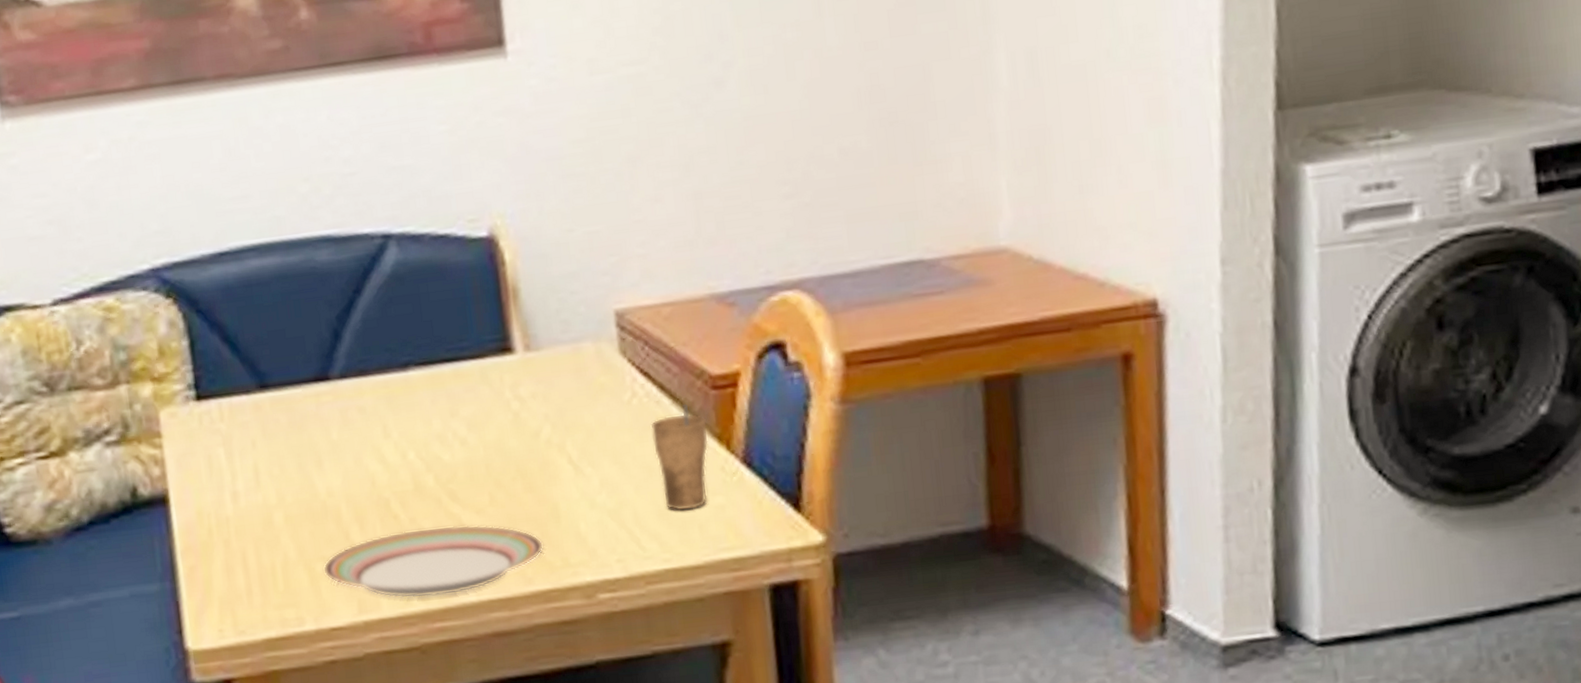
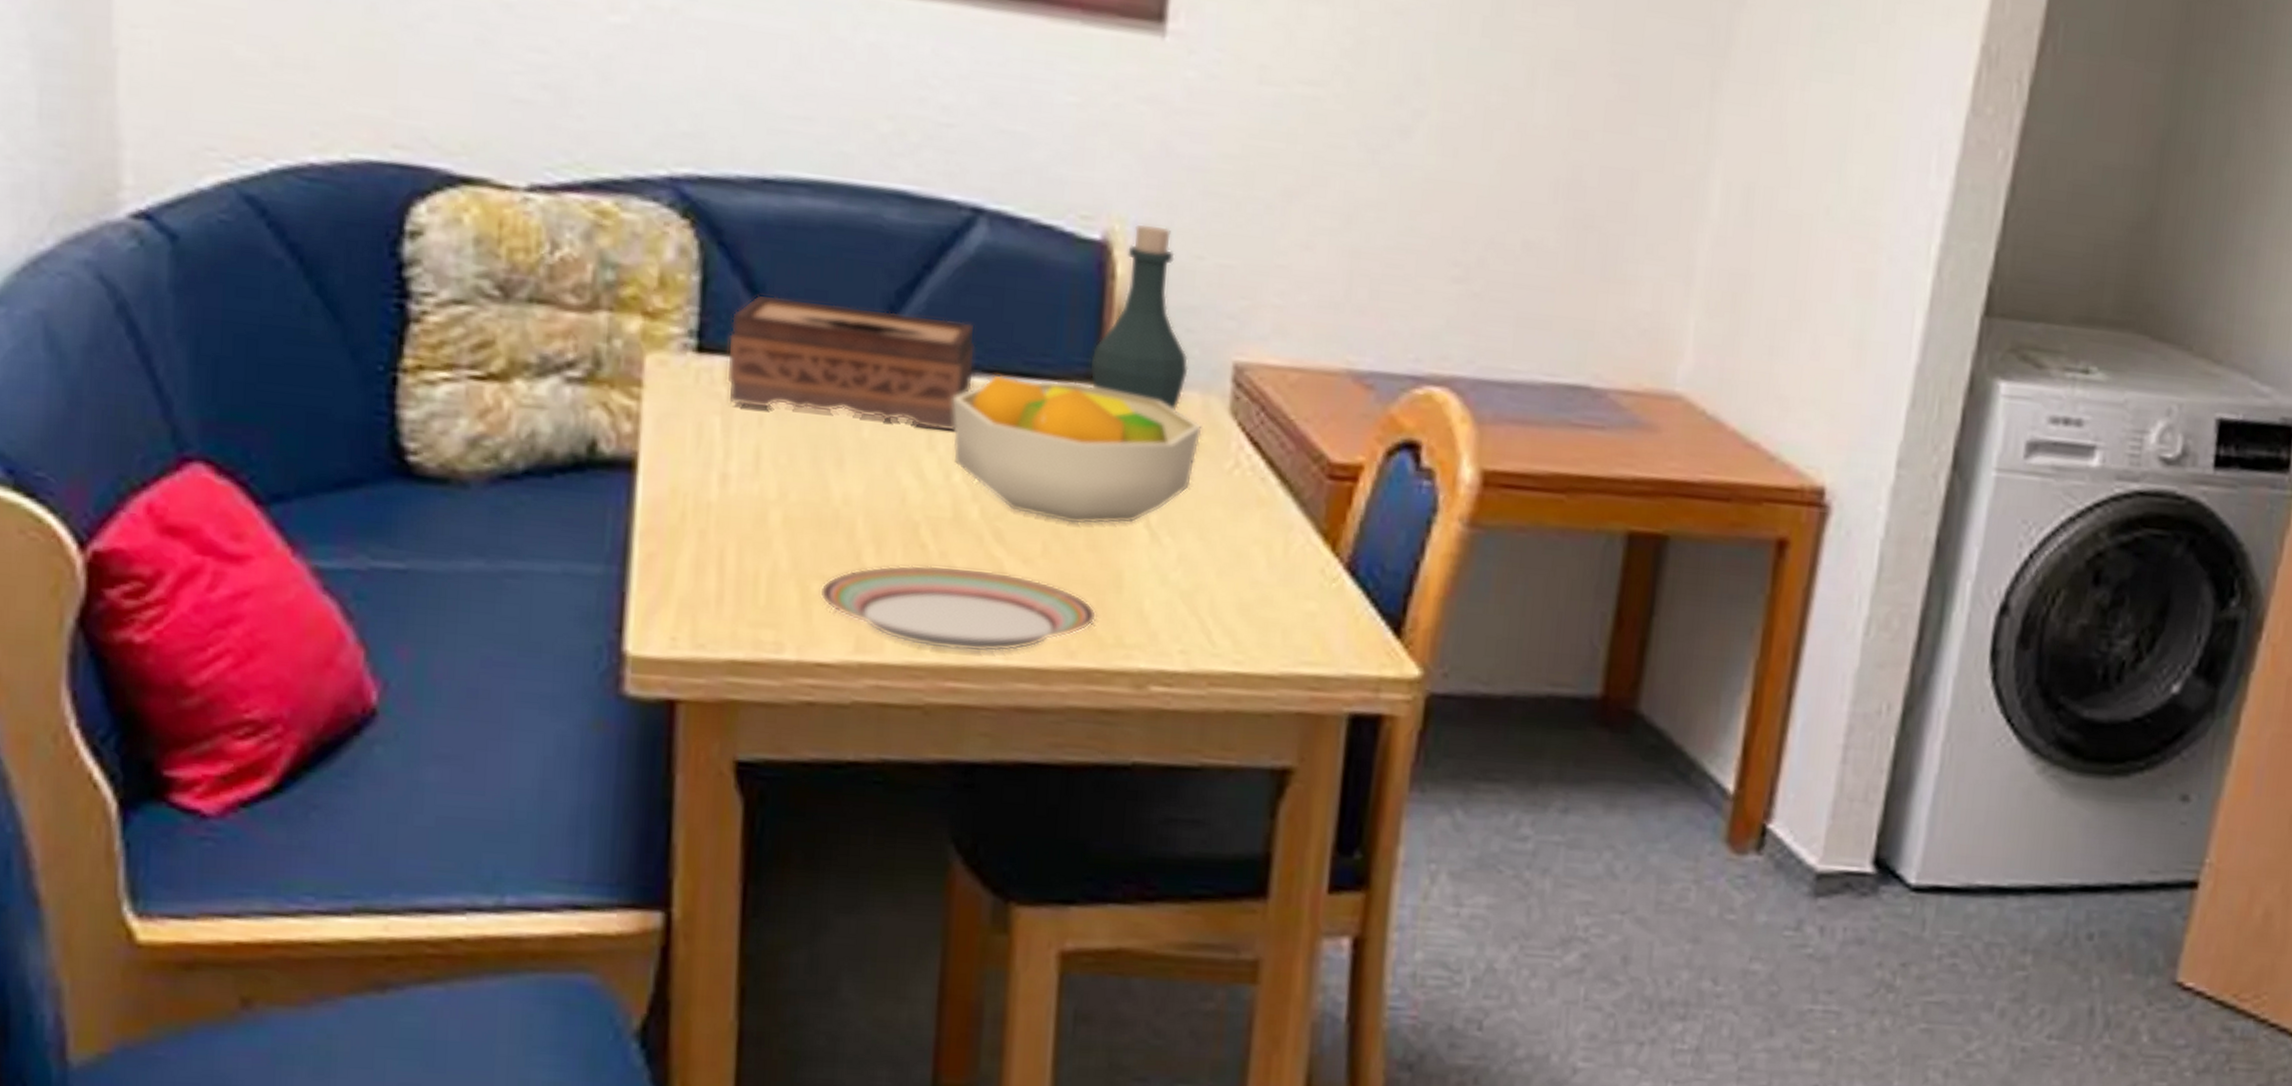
tissue box: none [217,327,410,436] -> present [726,294,976,433]
fruit bowl: none [395,356,600,474] -> present [952,375,1202,524]
bottle: none [498,212,579,362] -> present [1090,223,1189,411]
cup: present [650,403,708,511] -> none [1247,488,1315,611]

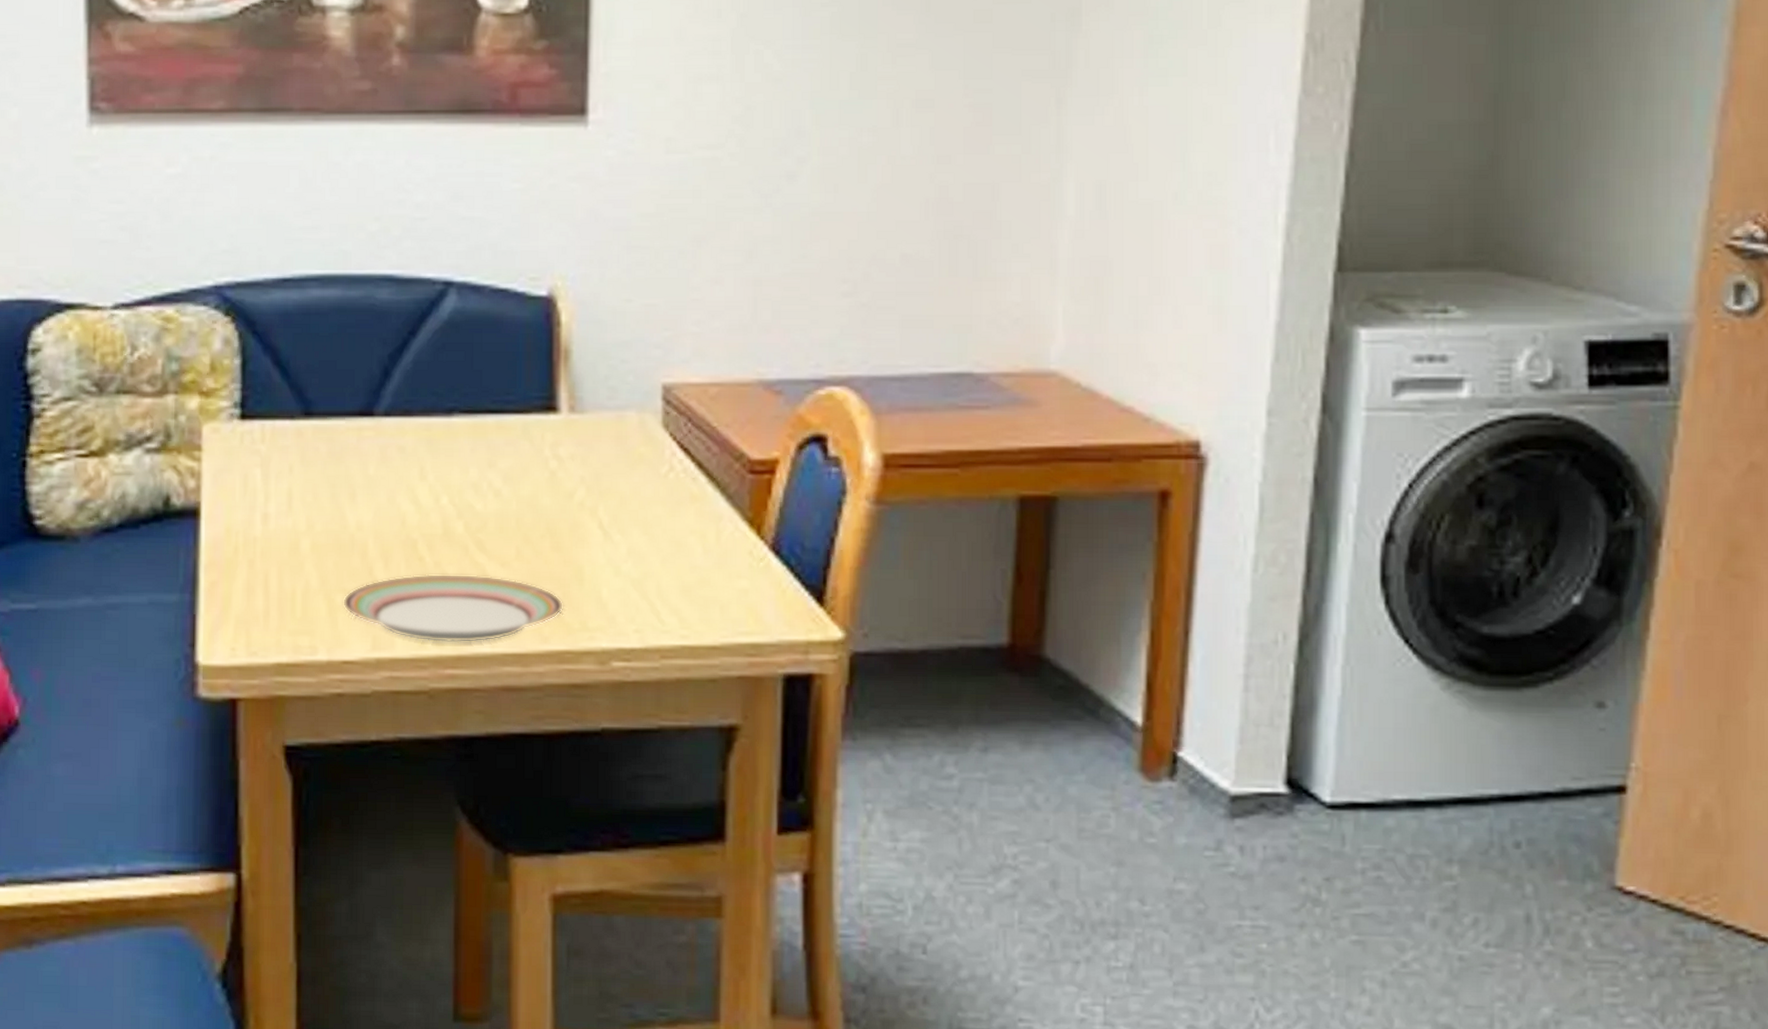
tissue box: present [726,294,976,433] -> none [263,368,453,464]
fruit bowl: present [952,375,1202,524] -> none [437,413,640,530]
bottle: present [1090,223,1189,411] -> none [545,278,625,428]

